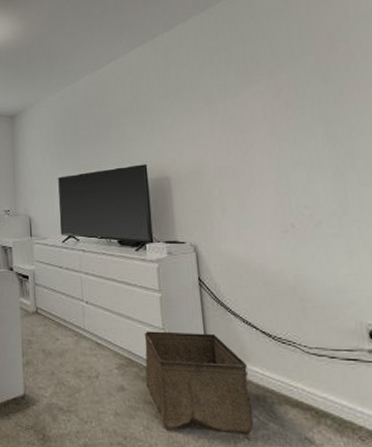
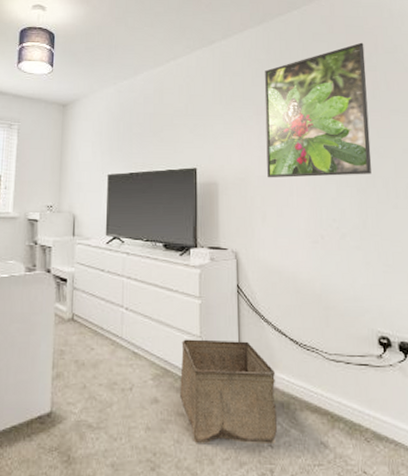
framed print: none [214,11,350,169] -> present [264,42,372,178]

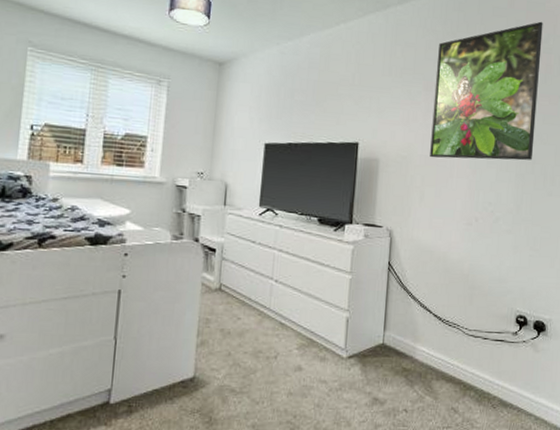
storage bin: present [180,339,277,444] -> none [323,312,416,409]

